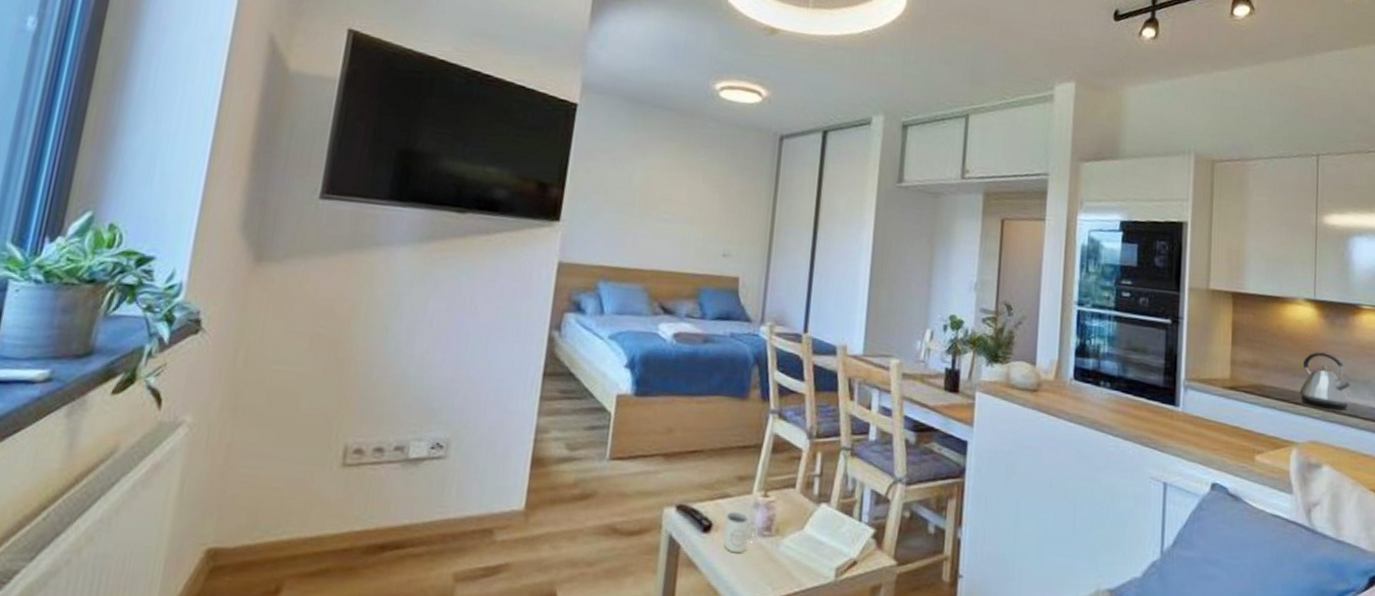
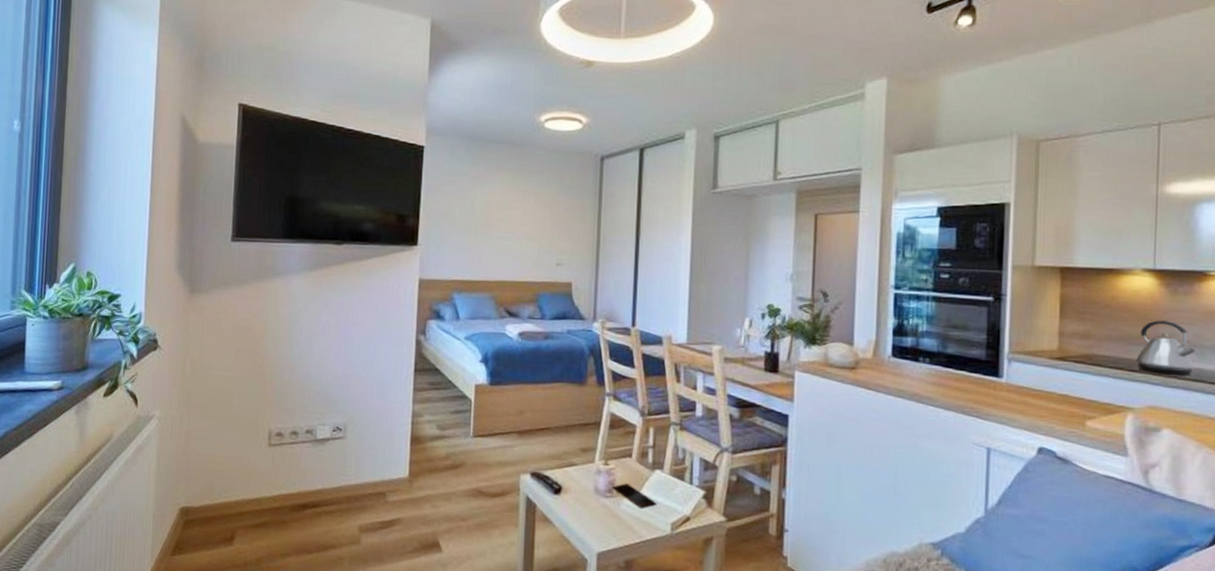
mug: present [723,511,759,554] -> none [572,477,602,511]
smartphone: none [771,519,821,552] -> present [612,483,657,510]

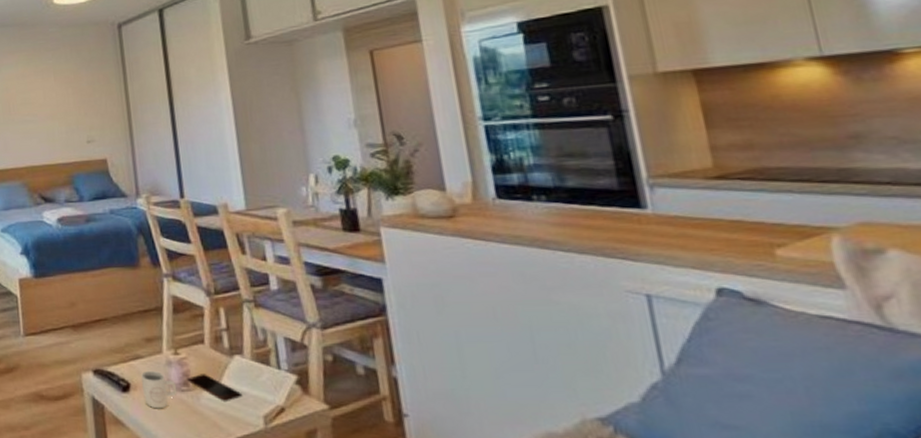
mug: none [572,477,602,511] -> present [141,370,178,409]
kettle: present [1136,320,1197,376] -> none [821,115,912,182]

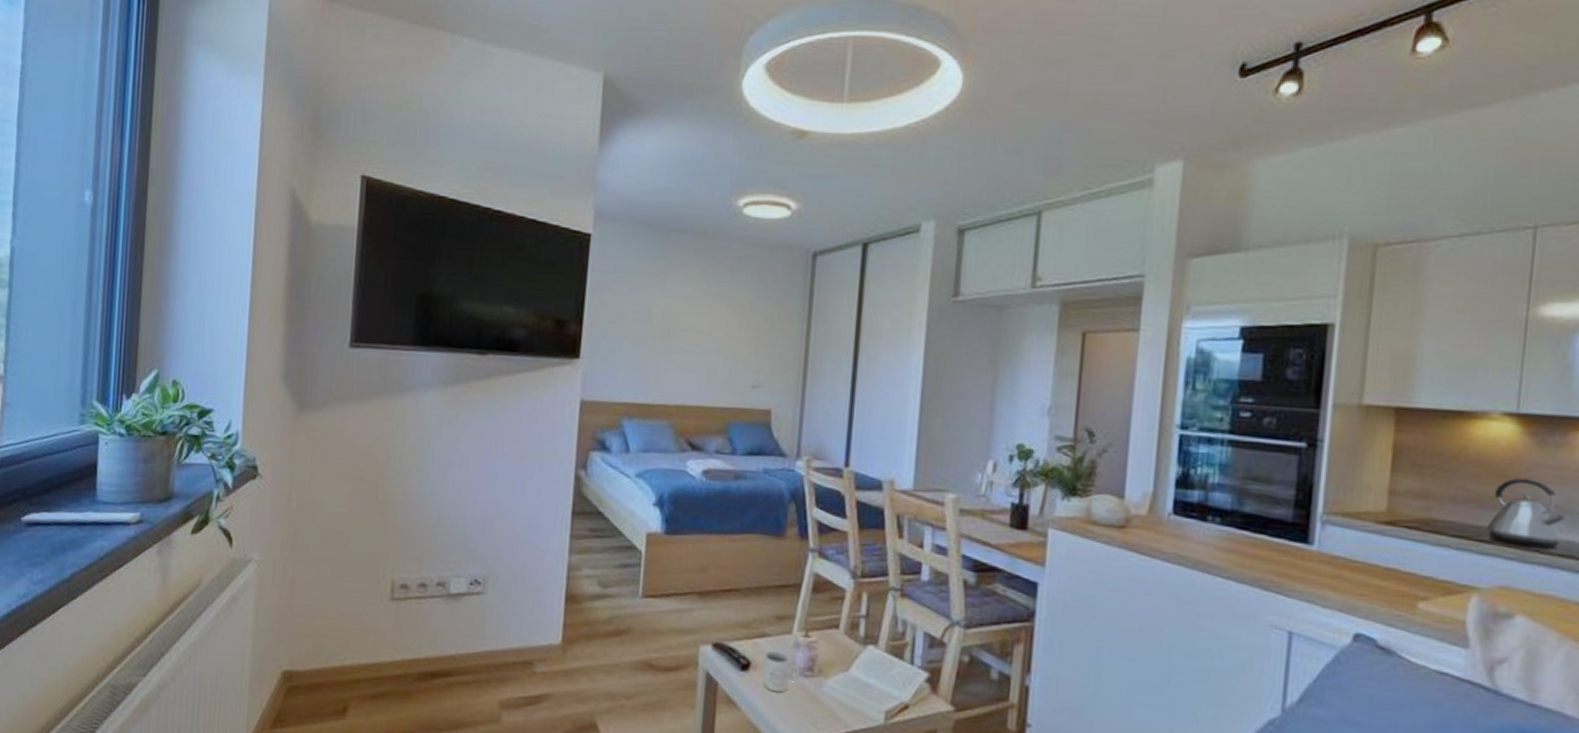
smartphone: present [187,374,243,403] -> none [813,660,869,693]
kettle: none [821,115,912,182] -> present [1487,478,1567,550]

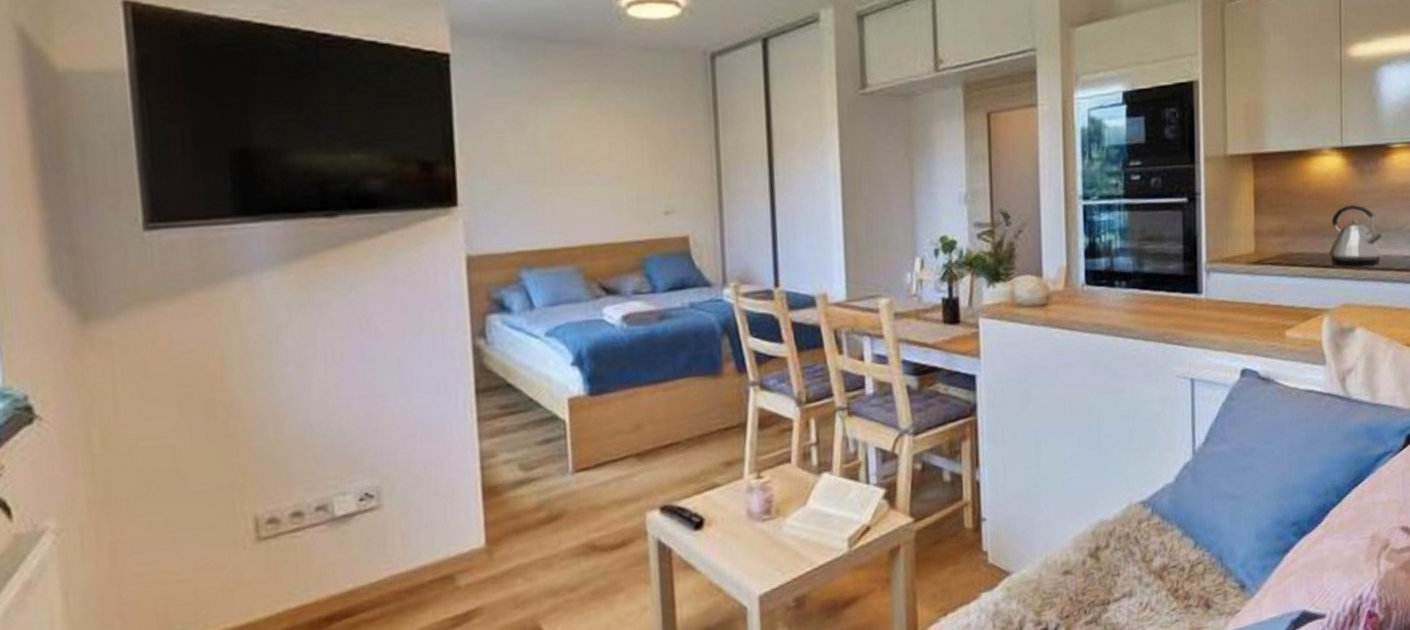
mug: present [763,650,801,693] -> none [718,499,758,545]

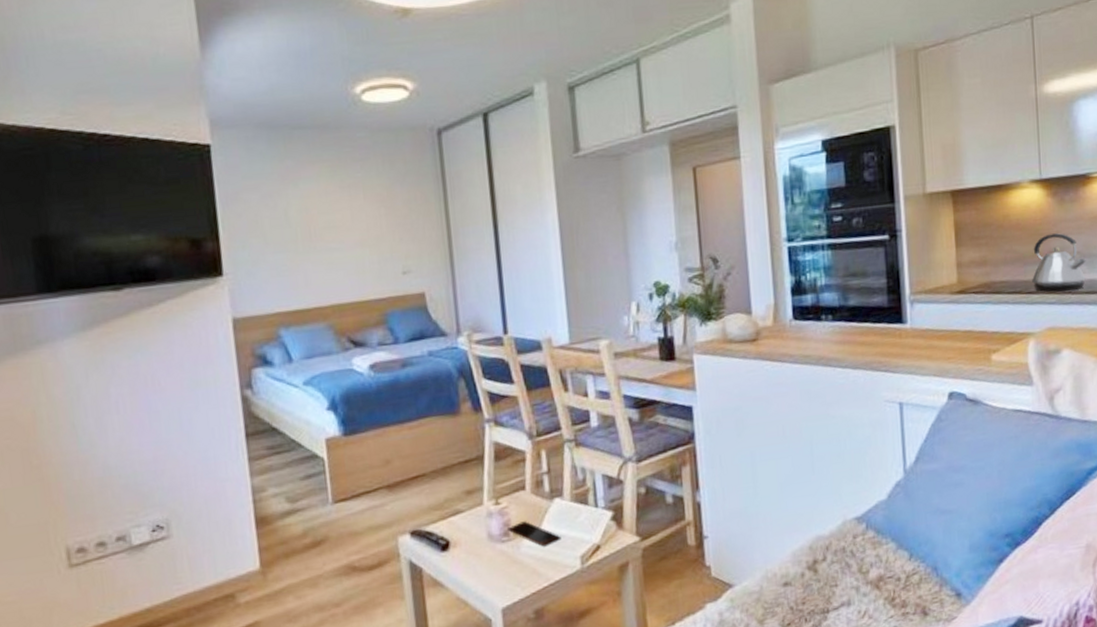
smartphone: none [769,498,828,528] -> present [508,521,562,548]

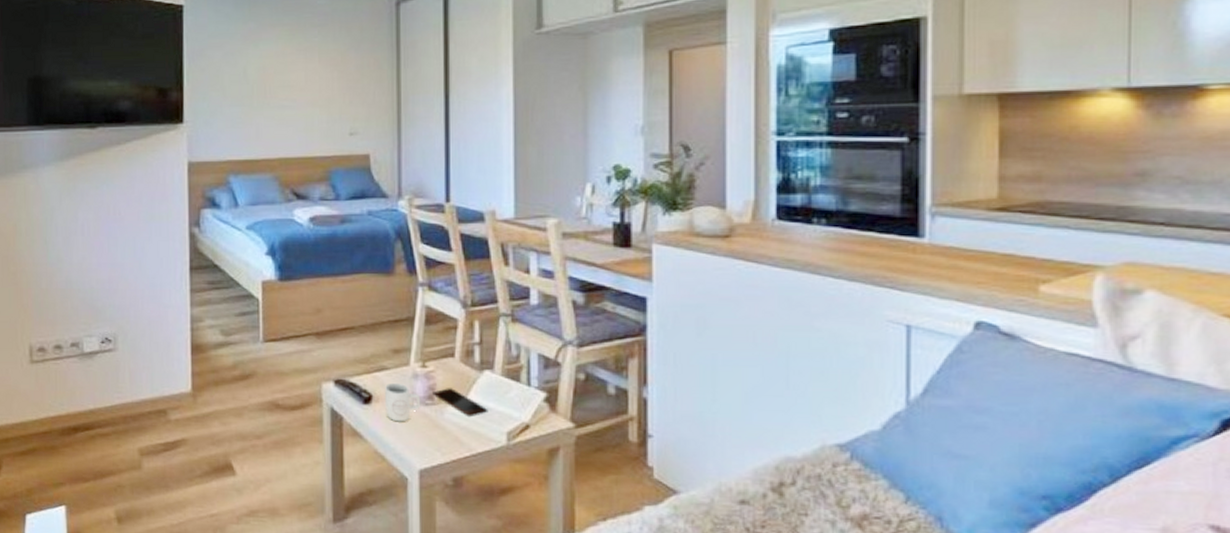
mug: none [461,524,498,565] -> present [385,382,421,422]
kettle: present [1032,233,1087,293] -> none [1106,152,1192,223]

